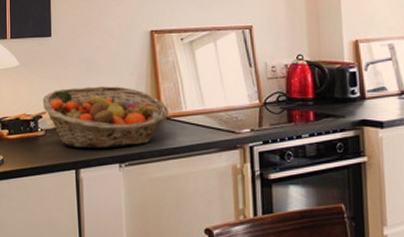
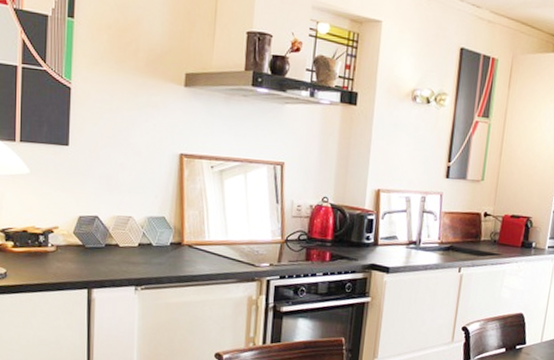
fruit basket: present [42,86,169,149] -> none [54,204,191,271]

